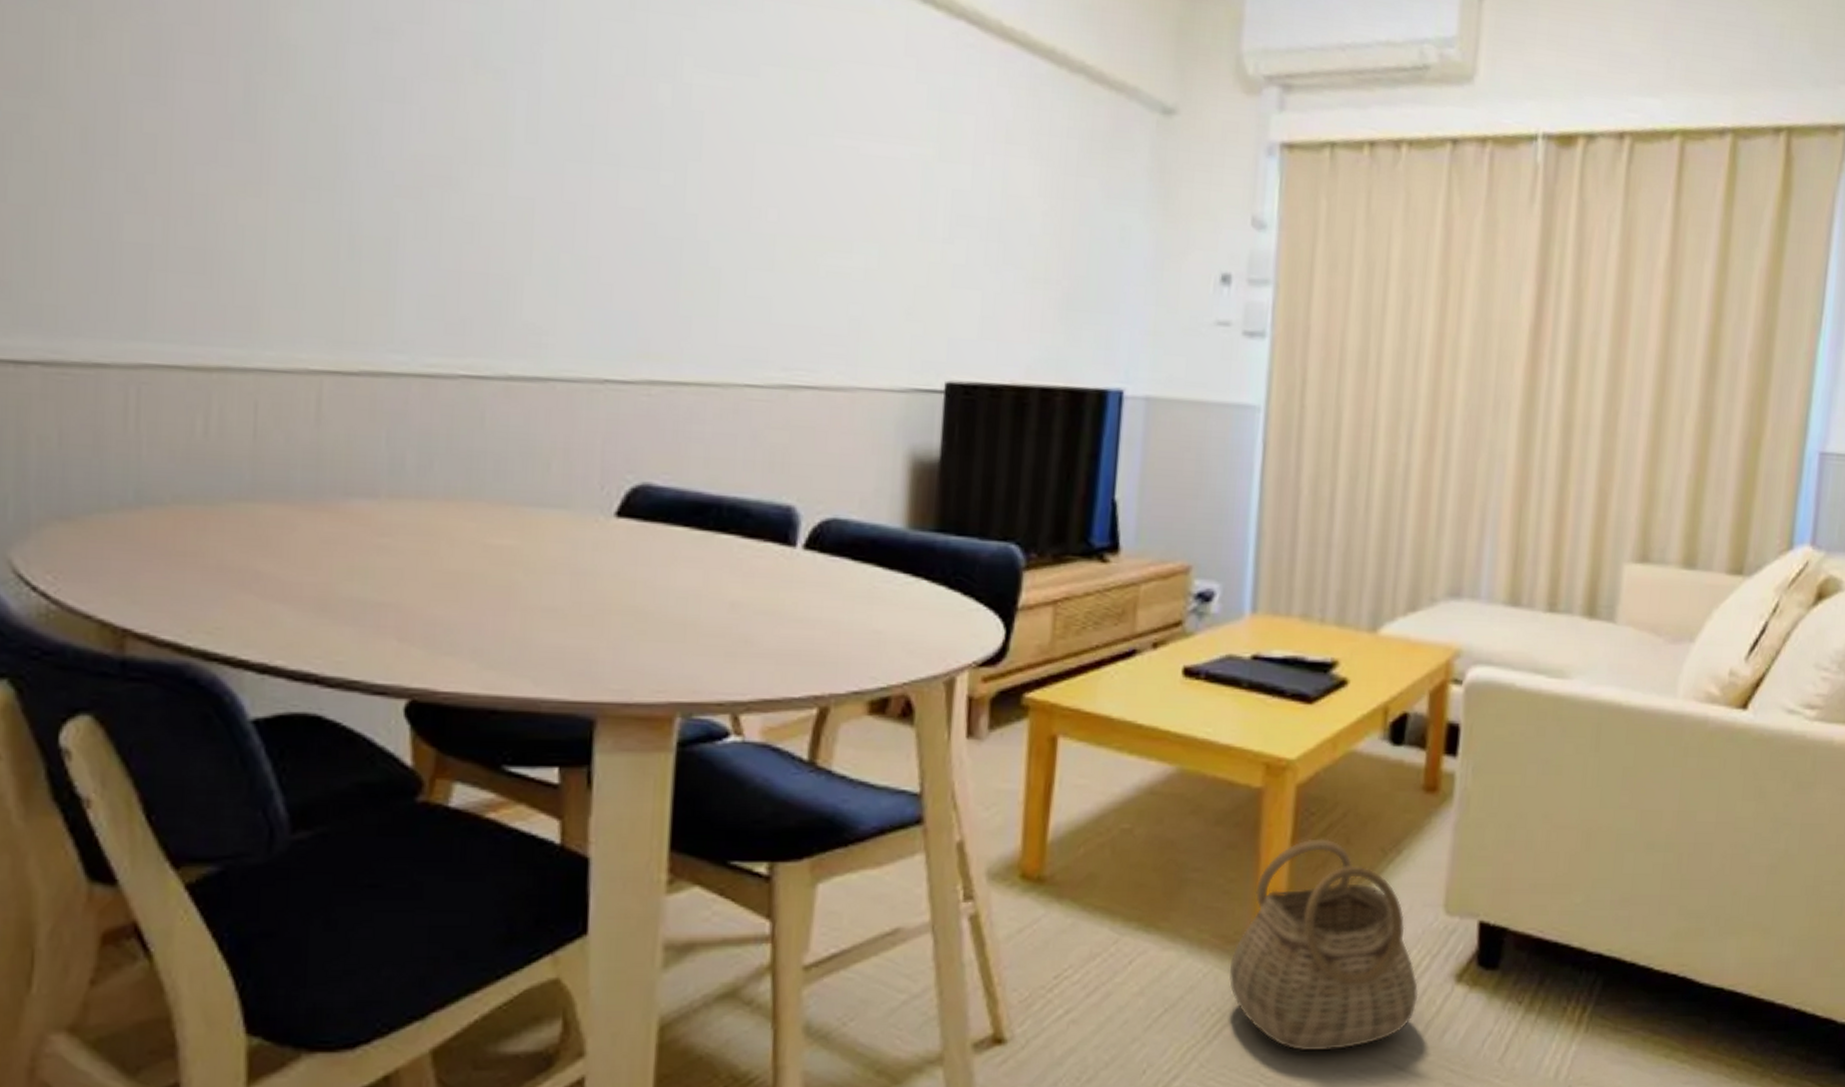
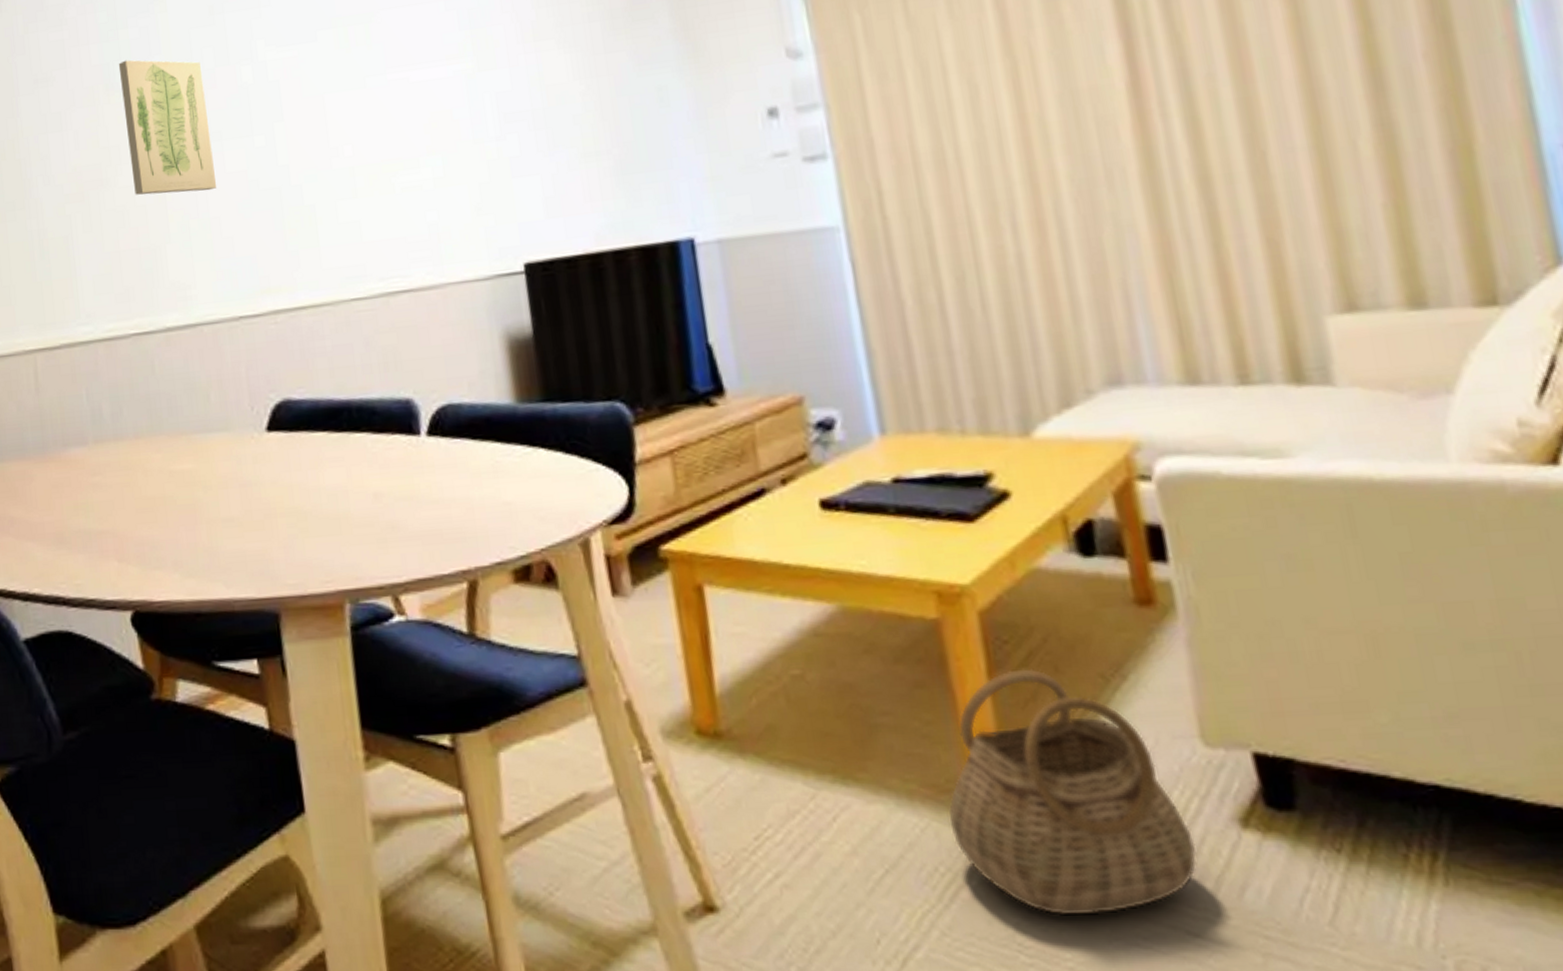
wall art: none [493,35,608,223] -> present [118,59,217,195]

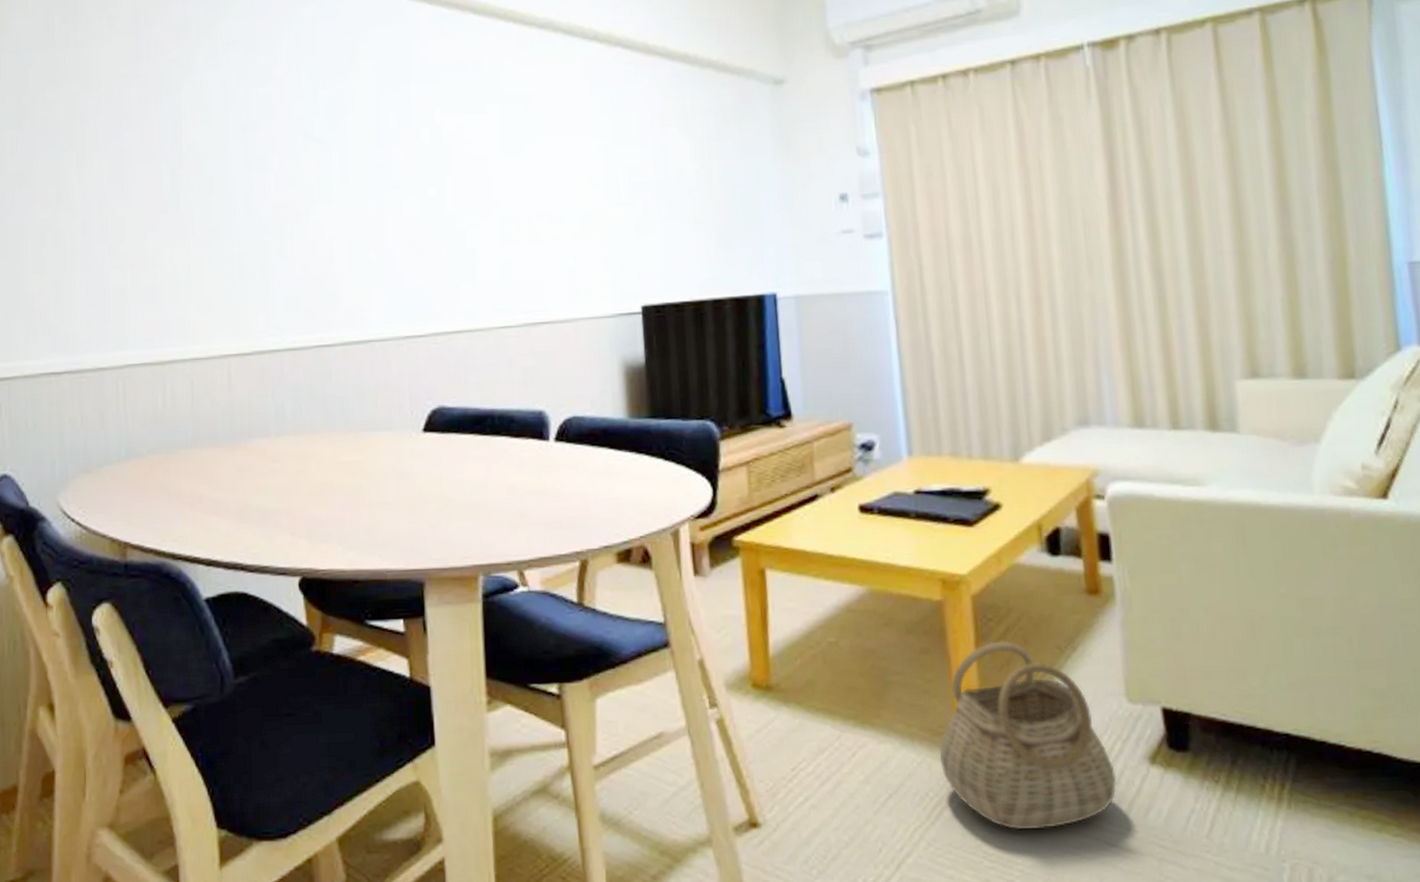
wall art: present [118,59,217,195] -> none [316,116,394,230]

